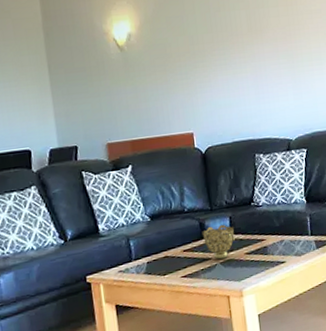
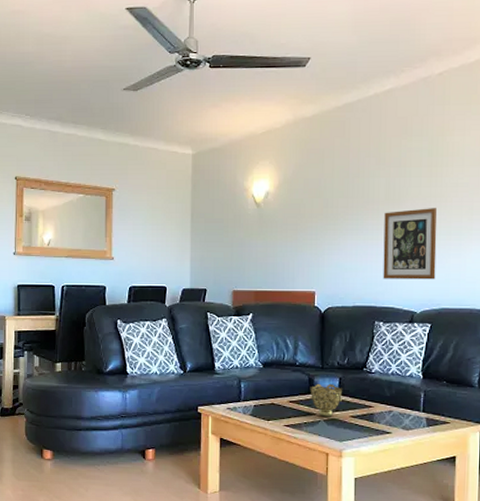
wall art: none [249,36,305,111] -> present [383,208,437,280]

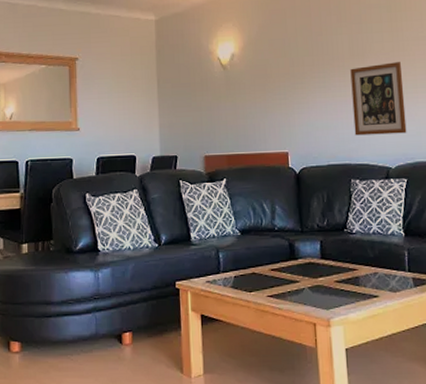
decorative bowl: present [310,383,343,417] -> none [291,247,325,284]

